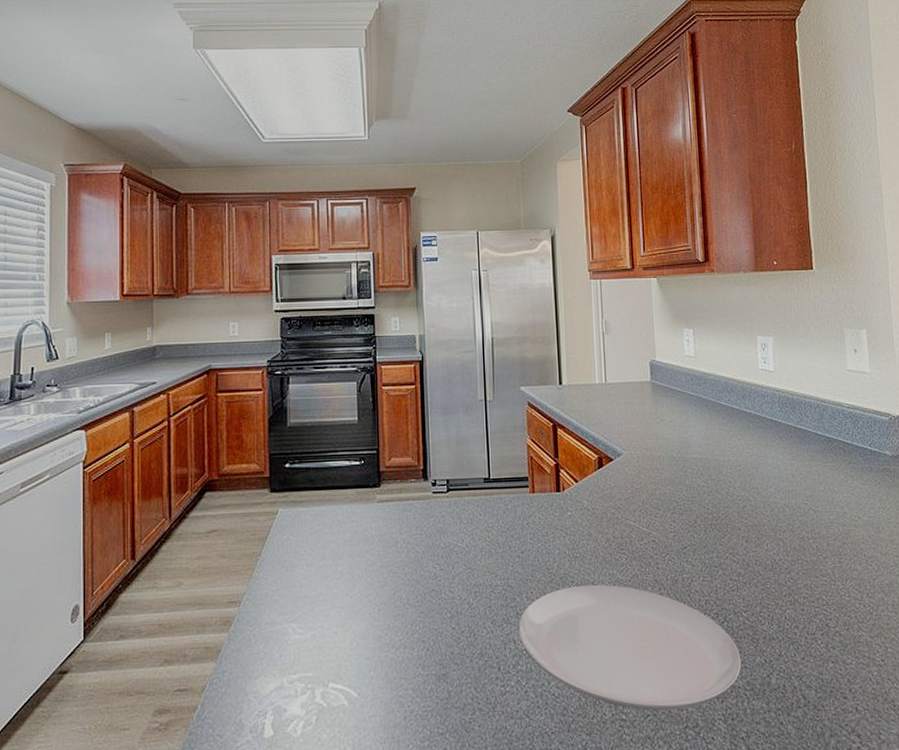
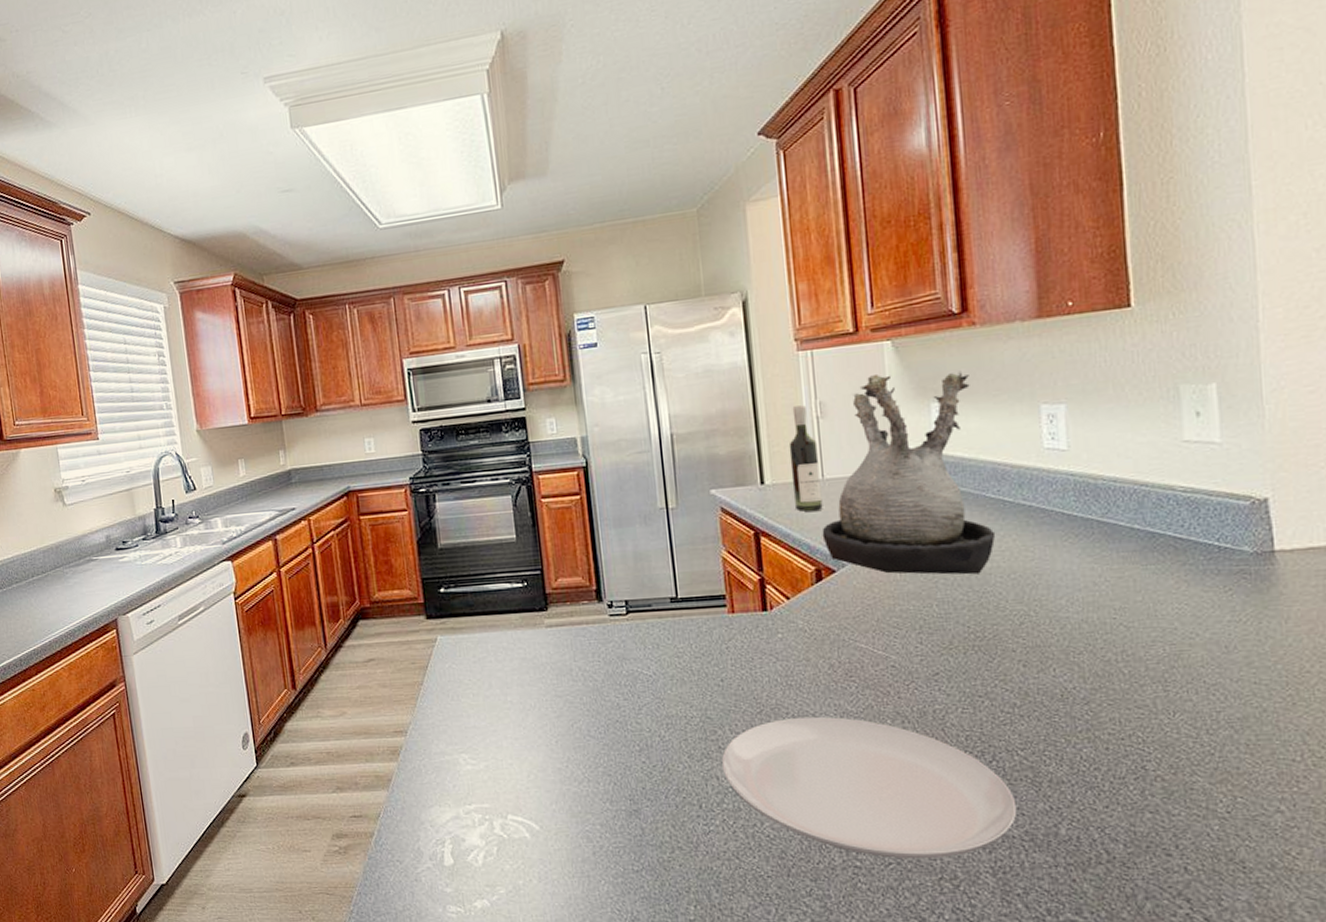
bottle: none [581,323,605,409] -> present [788,405,823,512]
plant: none [604,303,727,466] -> present [822,371,996,575]

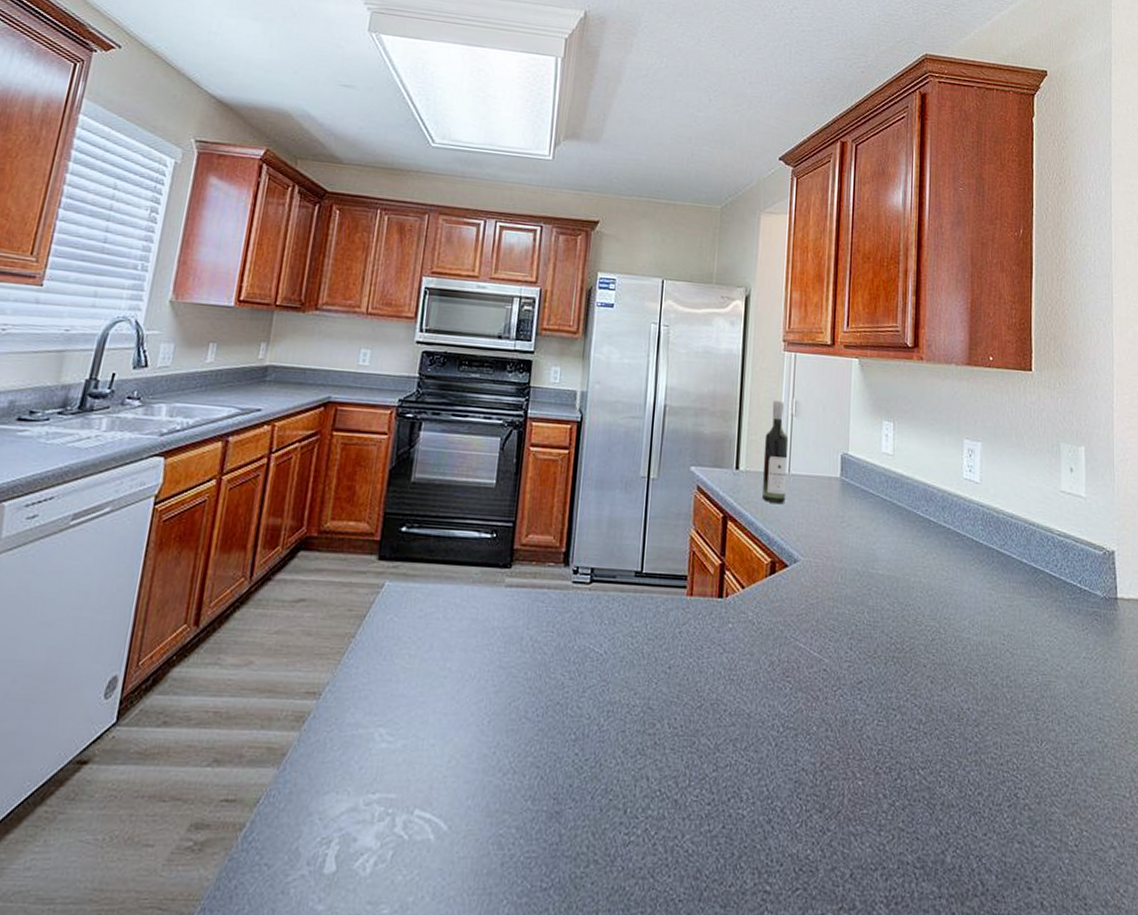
plate: present [722,716,1017,859] -> none [654,715,913,885]
plant: present [822,371,996,575] -> none [781,386,921,587]

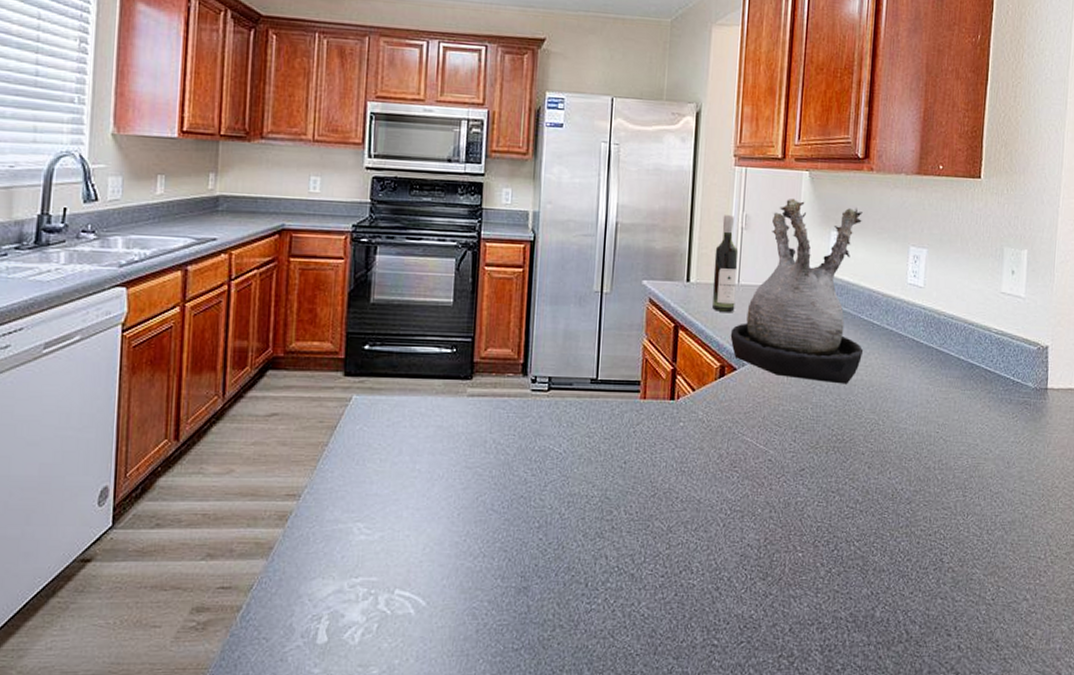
plant: none [781,386,921,587] -> present [730,199,864,385]

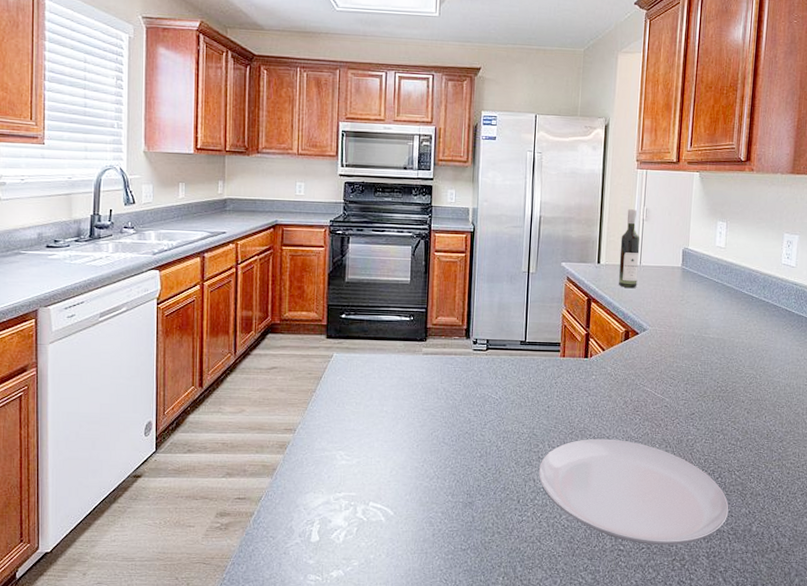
plate: none [613,502,847,638] -> present [539,438,729,546]
plant: present [730,199,864,385] -> none [633,195,744,346]

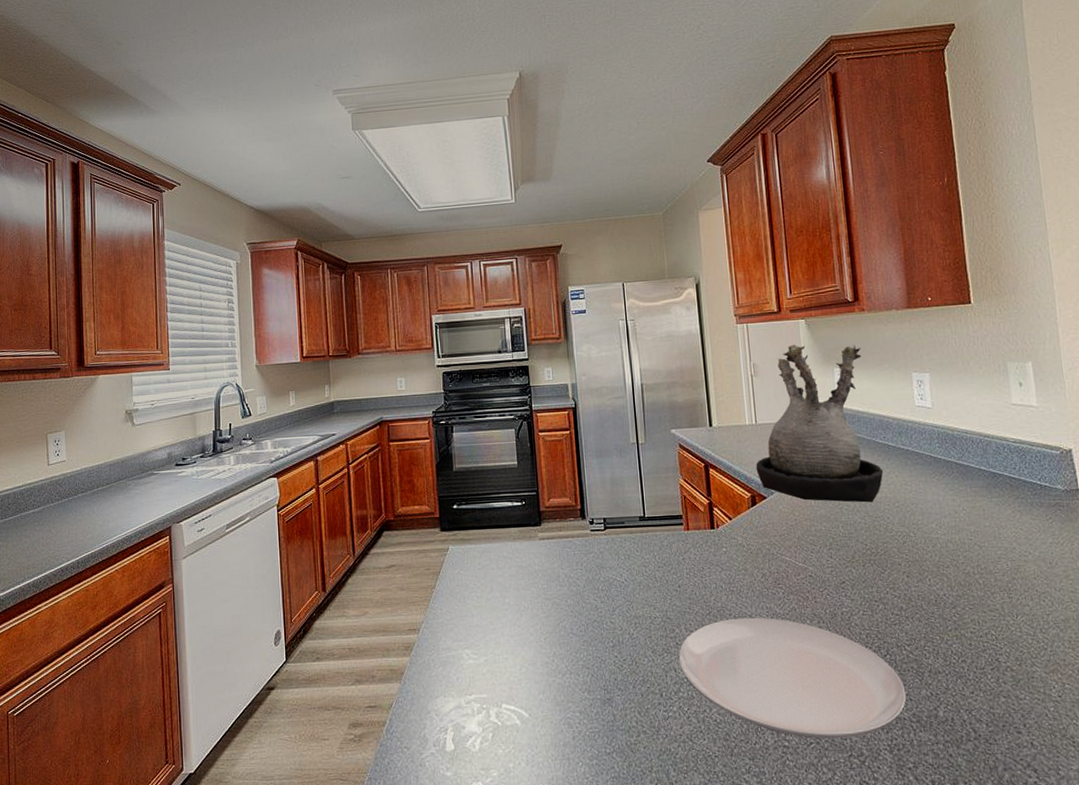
bottle: present [618,209,640,288] -> none [730,366,756,449]
plant: none [633,195,744,346] -> present [755,345,884,503]

